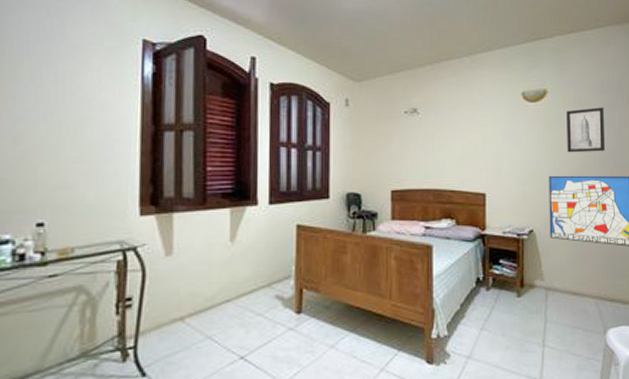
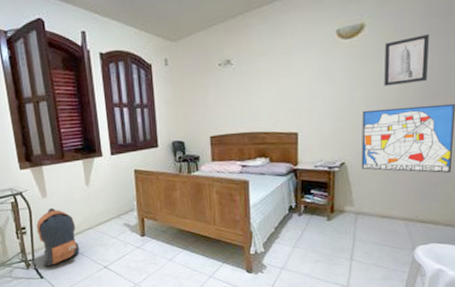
backpack: none [149,271,209,358] -> present [36,208,80,267]

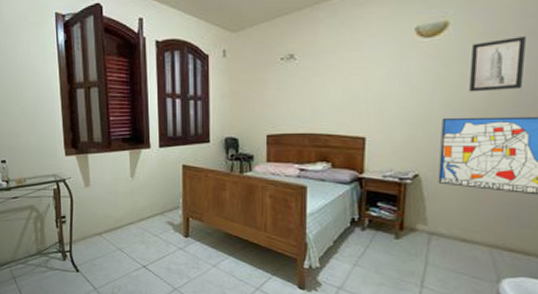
backpack: present [36,208,80,267] -> none [77,199,119,260]

